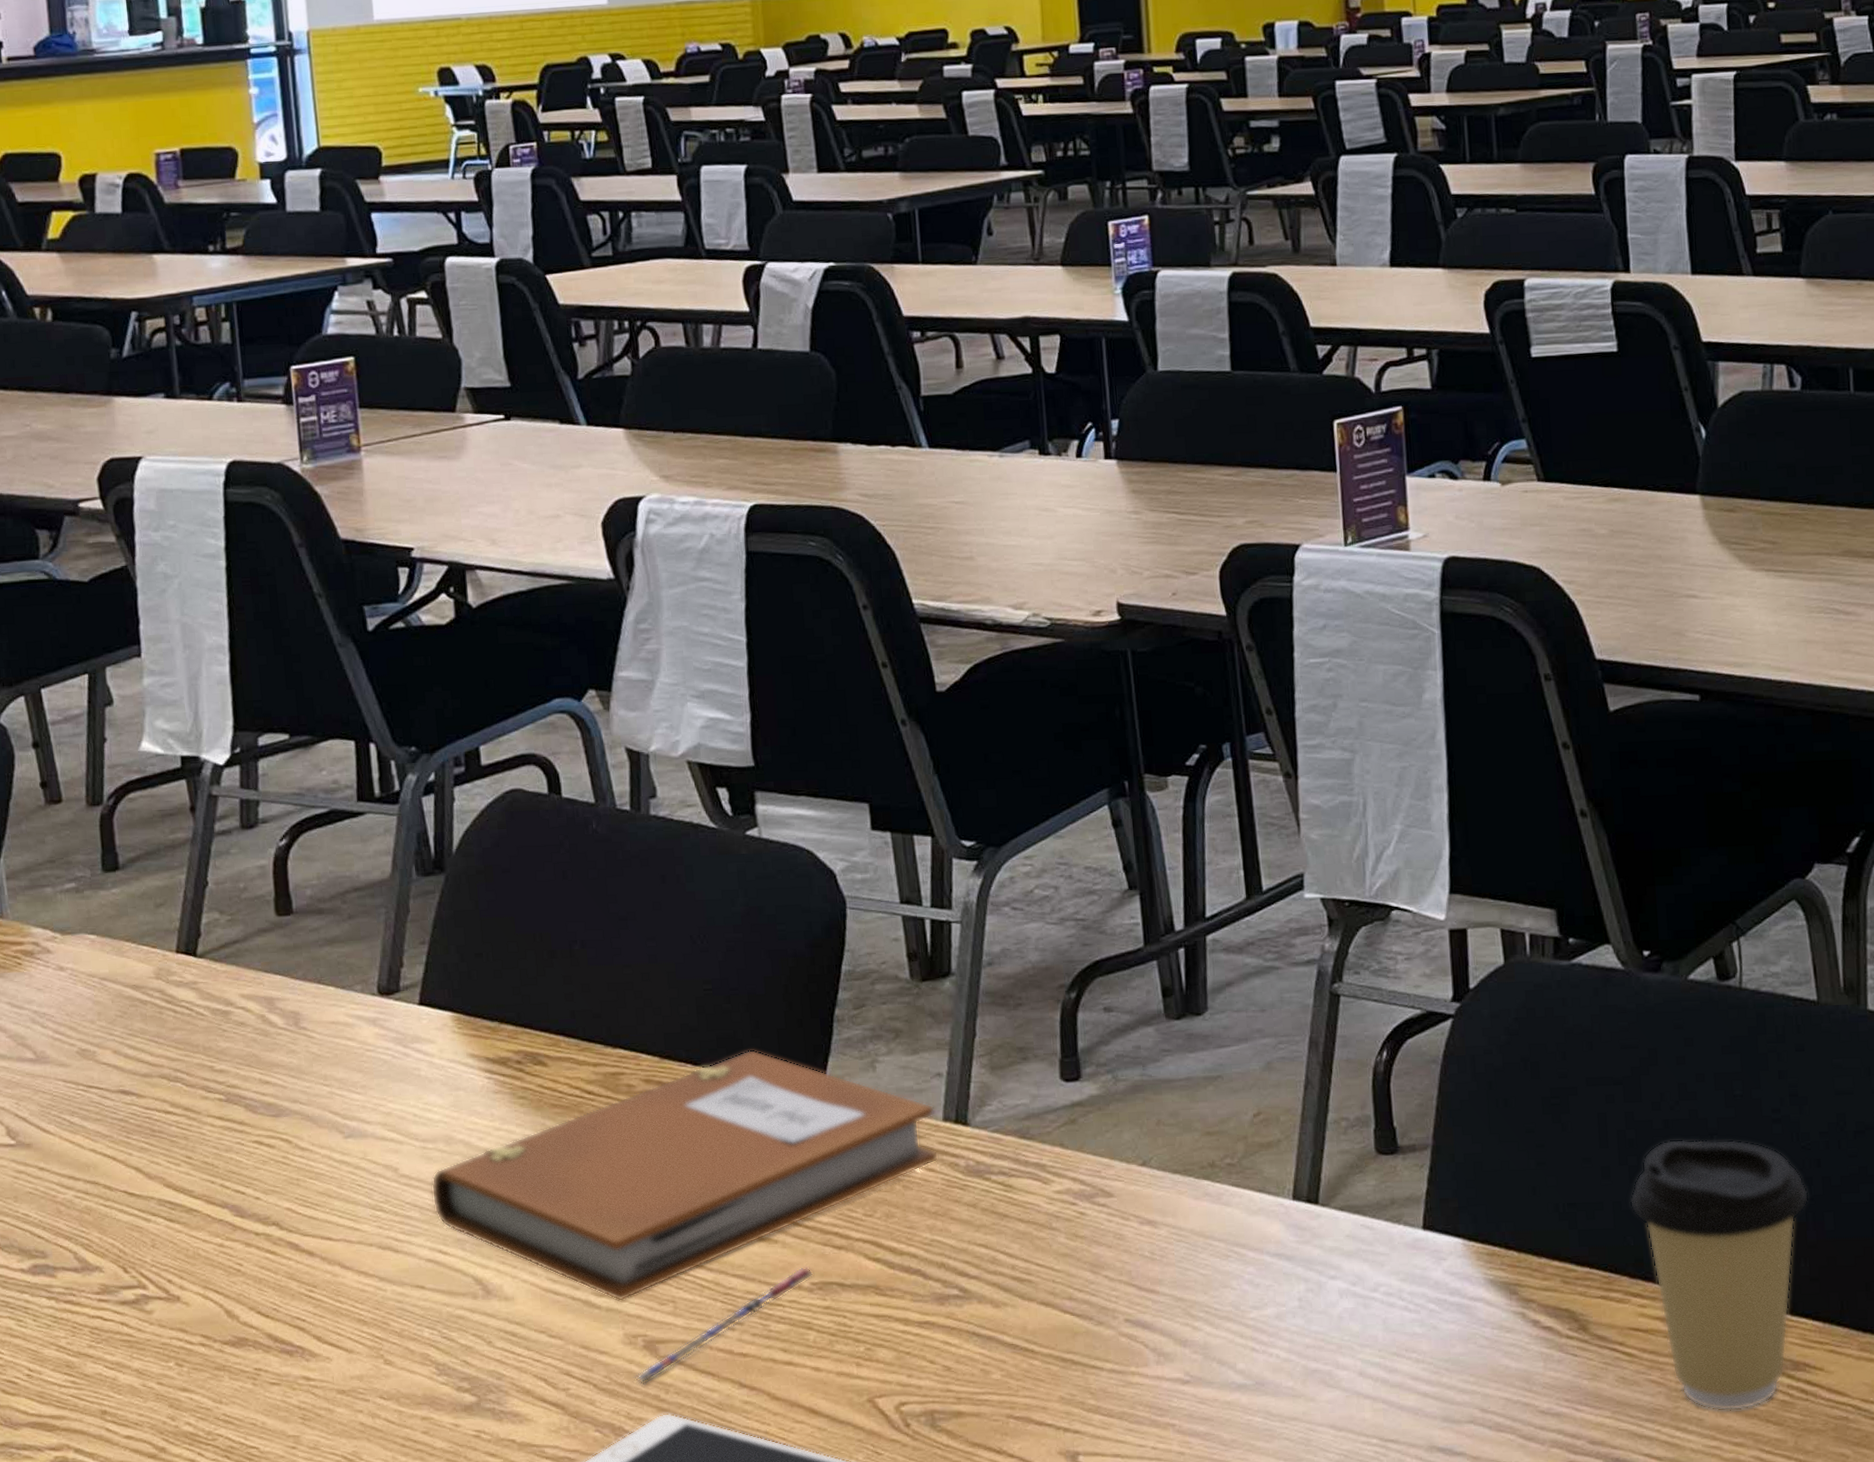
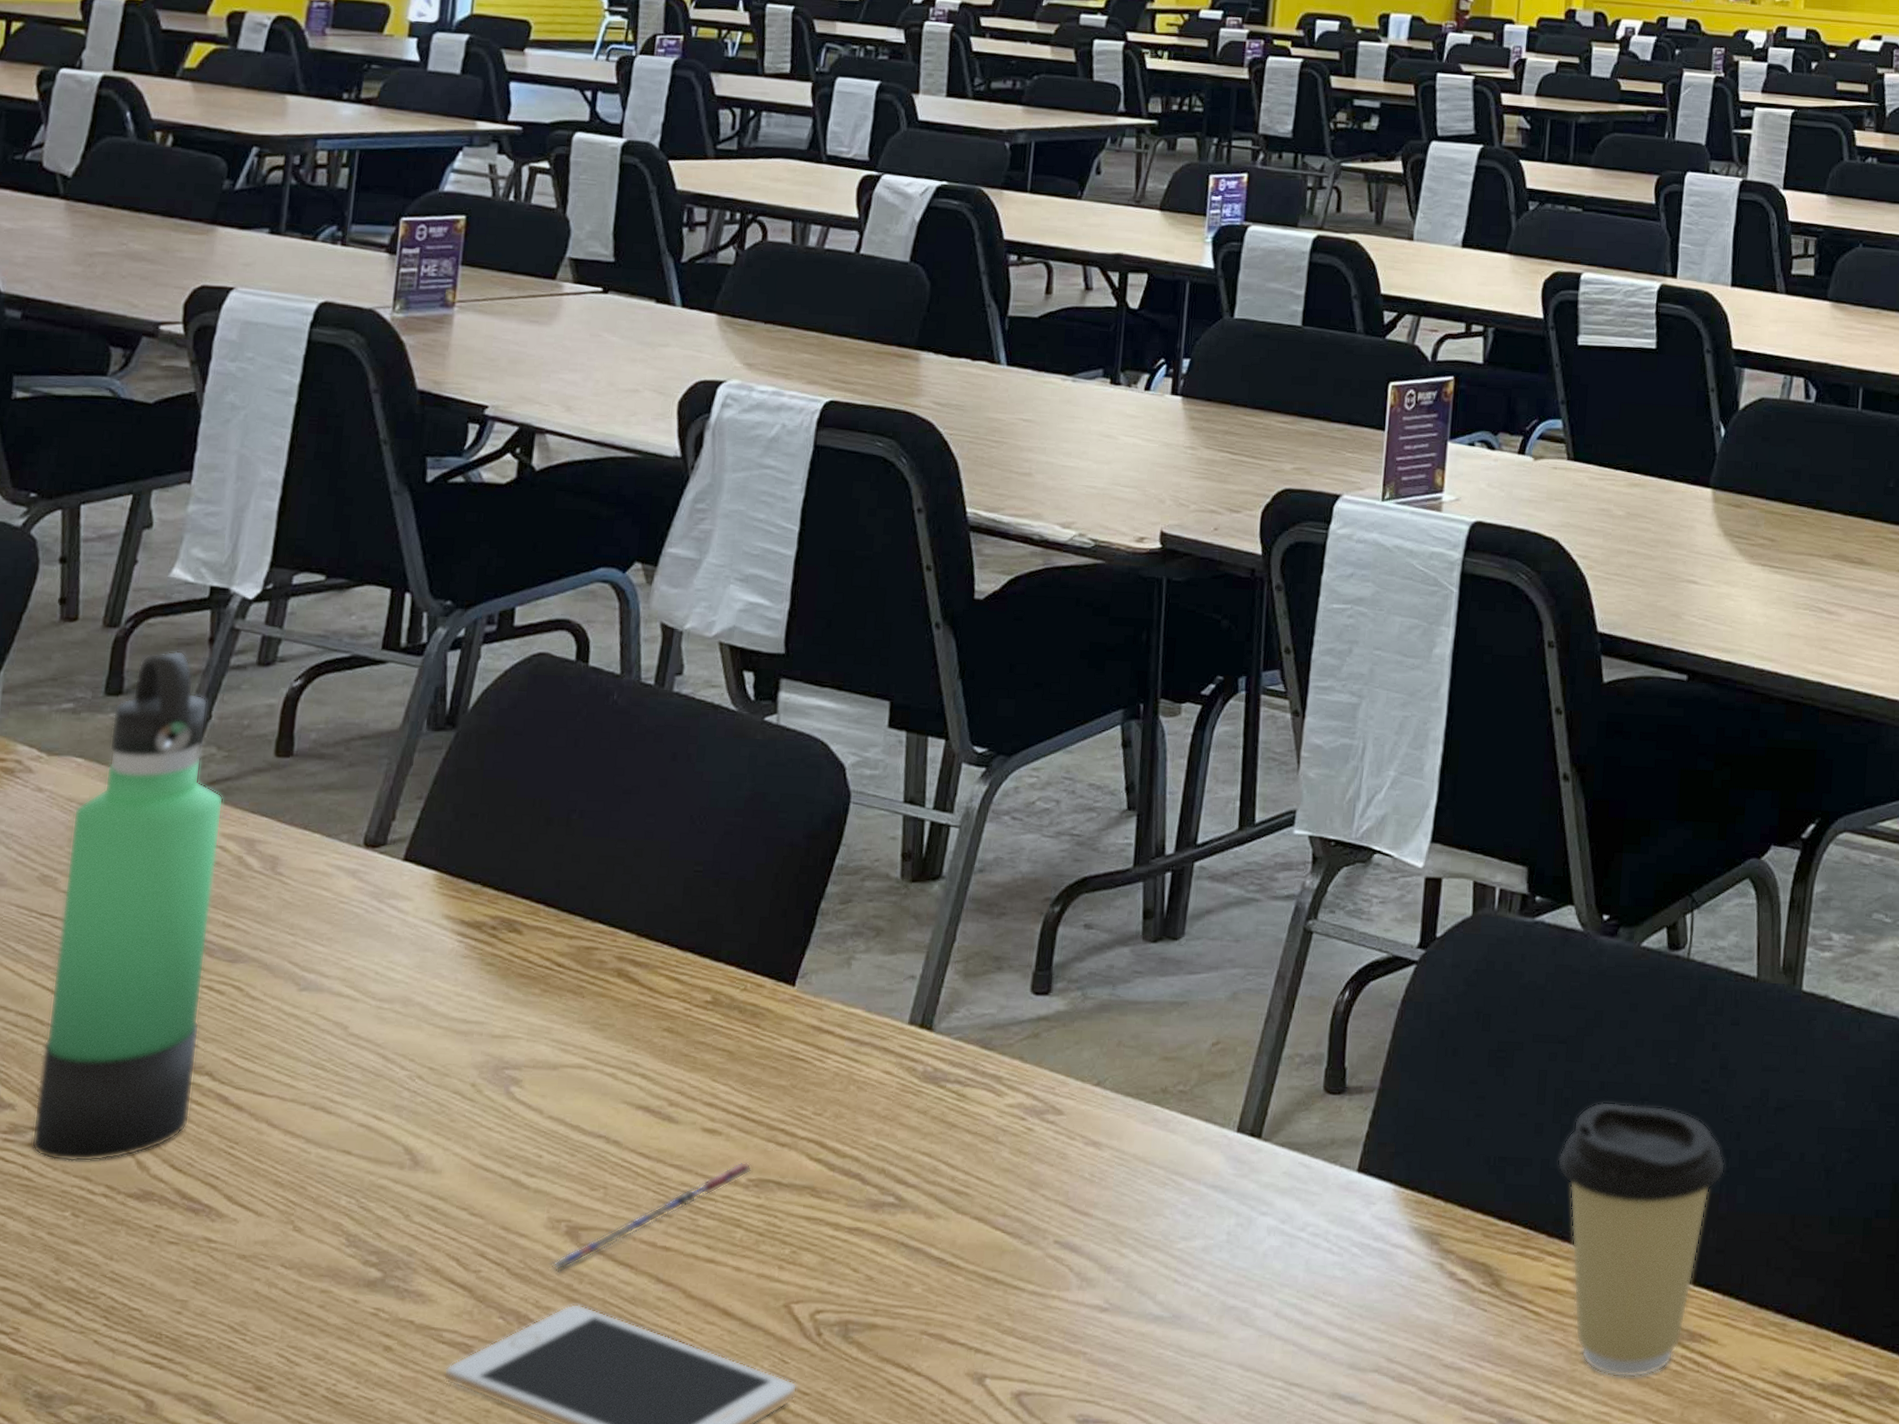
thermos bottle: none [97,822,267,1316] -> present [31,650,224,1162]
notebook: present [431,1049,939,1301] -> none [377,935,903,1183]

